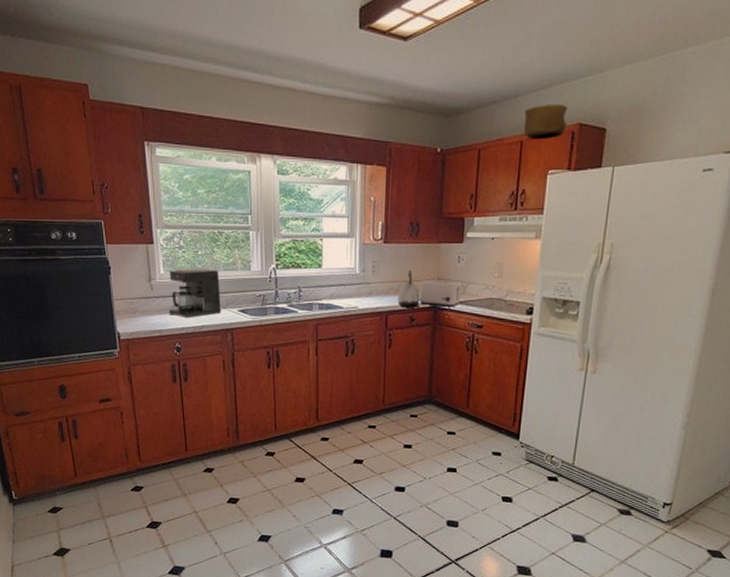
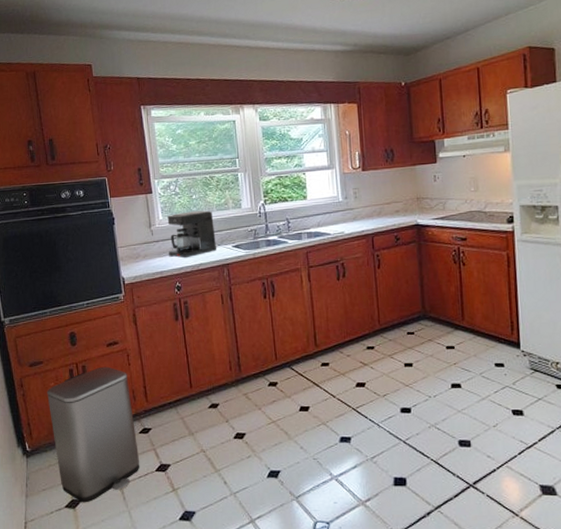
pedal bin: none [34,422,130,552] -> present [47,366,139,503]
kettle: present [397,270,420,308] -> none [381,193,403,229]
toaster: present [419,279,462,307] -> none [400,198,442,224]
basket: present [523,103,568,140] -> none [476,32,517,66]

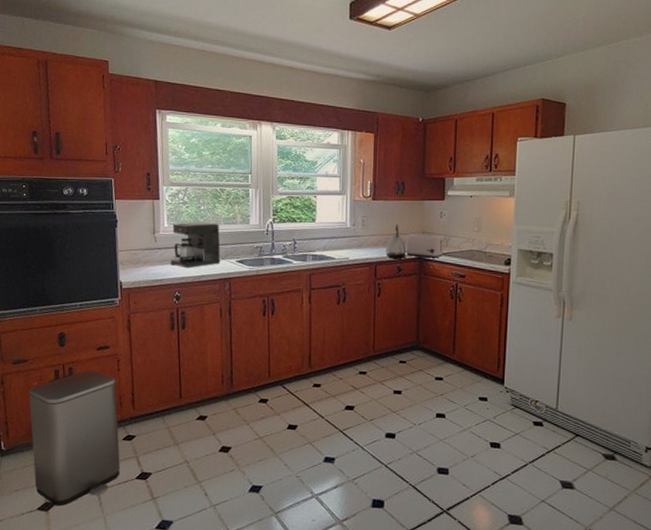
kettle: none [381,193,403,229] -> present [385,225,407,259]
toaster: none [400,198,442,224] -> present [405,233,444,258]

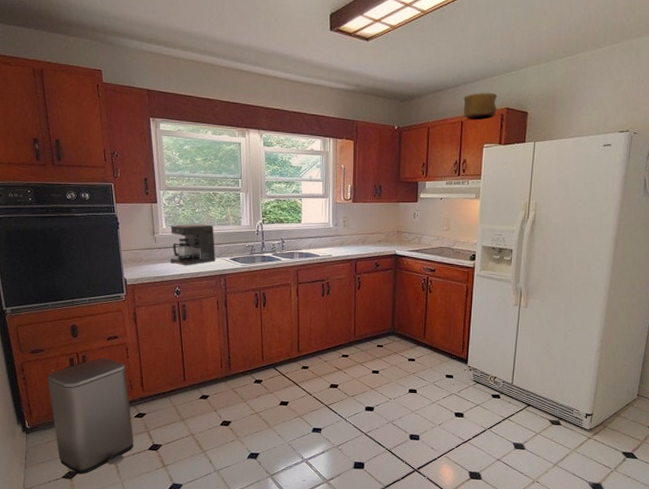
kettle: present [385,225,407,259] -> none [365,225,383,256]
toaster: present [405,233,444,258] -> none [382,232,417,255]
basket: none [494,82,532,112] -> present [463,92,498,121]

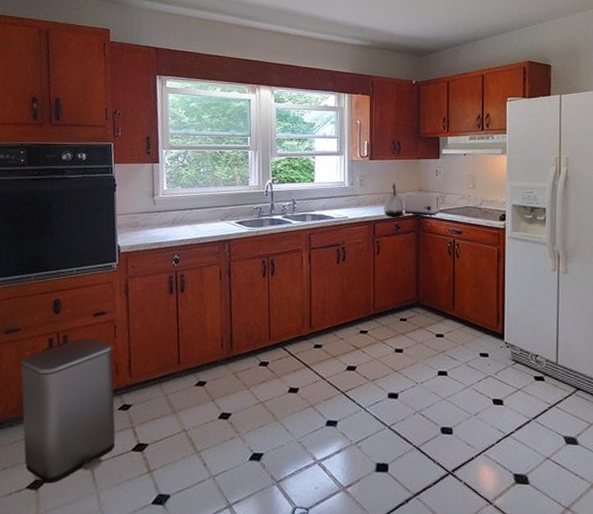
coffee maker: present [170,223,216,266] -> none [170,184,221,231]
kettle: none [365,225,383,256] -> present [384,183,404,217]
toaster: none [382,232,417,255] -> present [403,191,440,215]
basket: present [463,92,498,121] -> none [483,46,518,74]

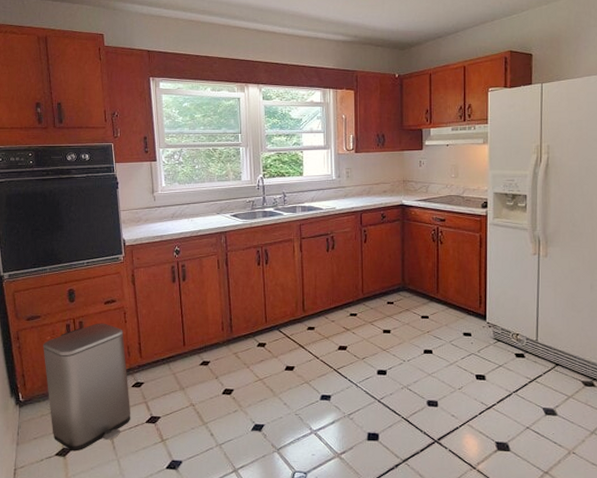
kettle: present [384,183,404,217] -> none [370,175,389,207]
toaster: present [403,191,440,215] -> none [388,181,424,205]

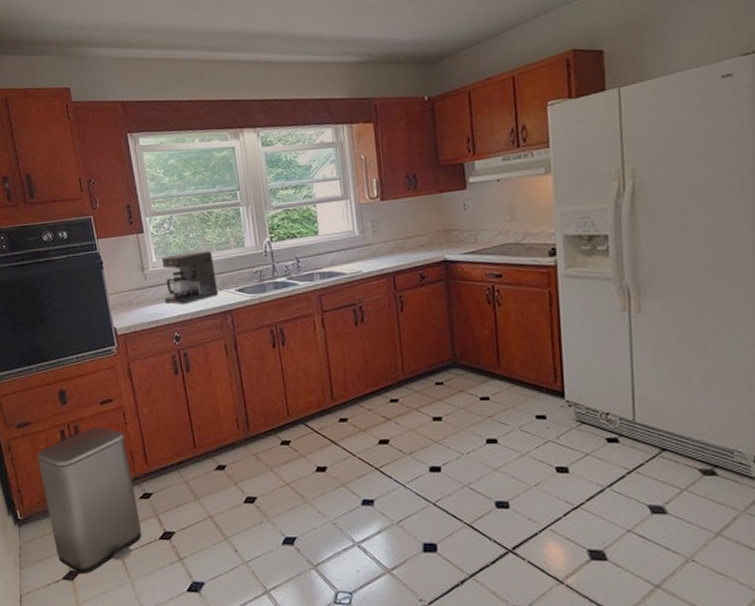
coffee maker: none [170,180,216,224] -> present [161,250,219,306]

